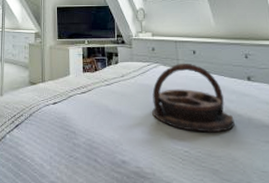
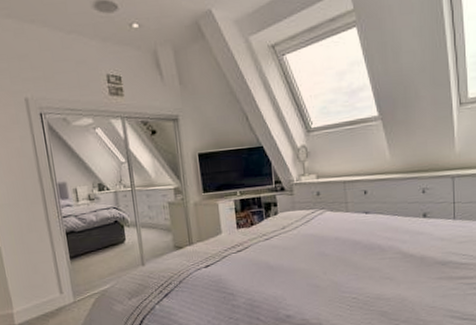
serving tray: present [152,63,235,133] -> none [318,205,406,277]

